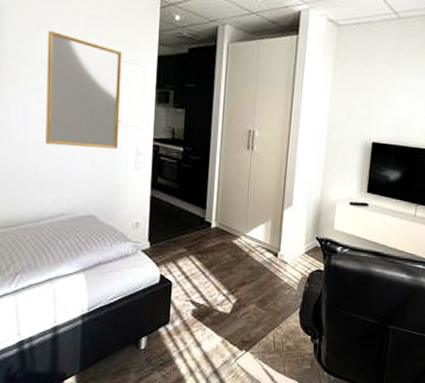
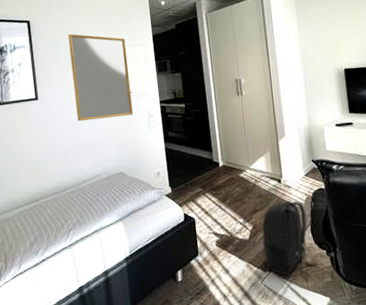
backpack: none [243,277,300,361] -> present [262,200,318,276]

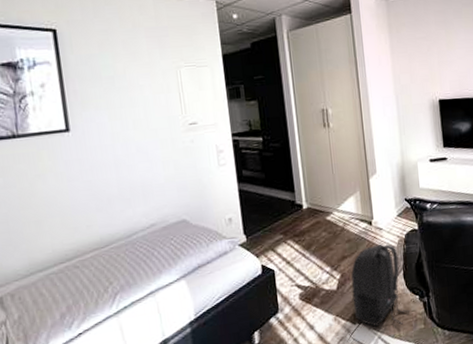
home mirror: present [68,33,134,122] -> none [110,48,199,159]

